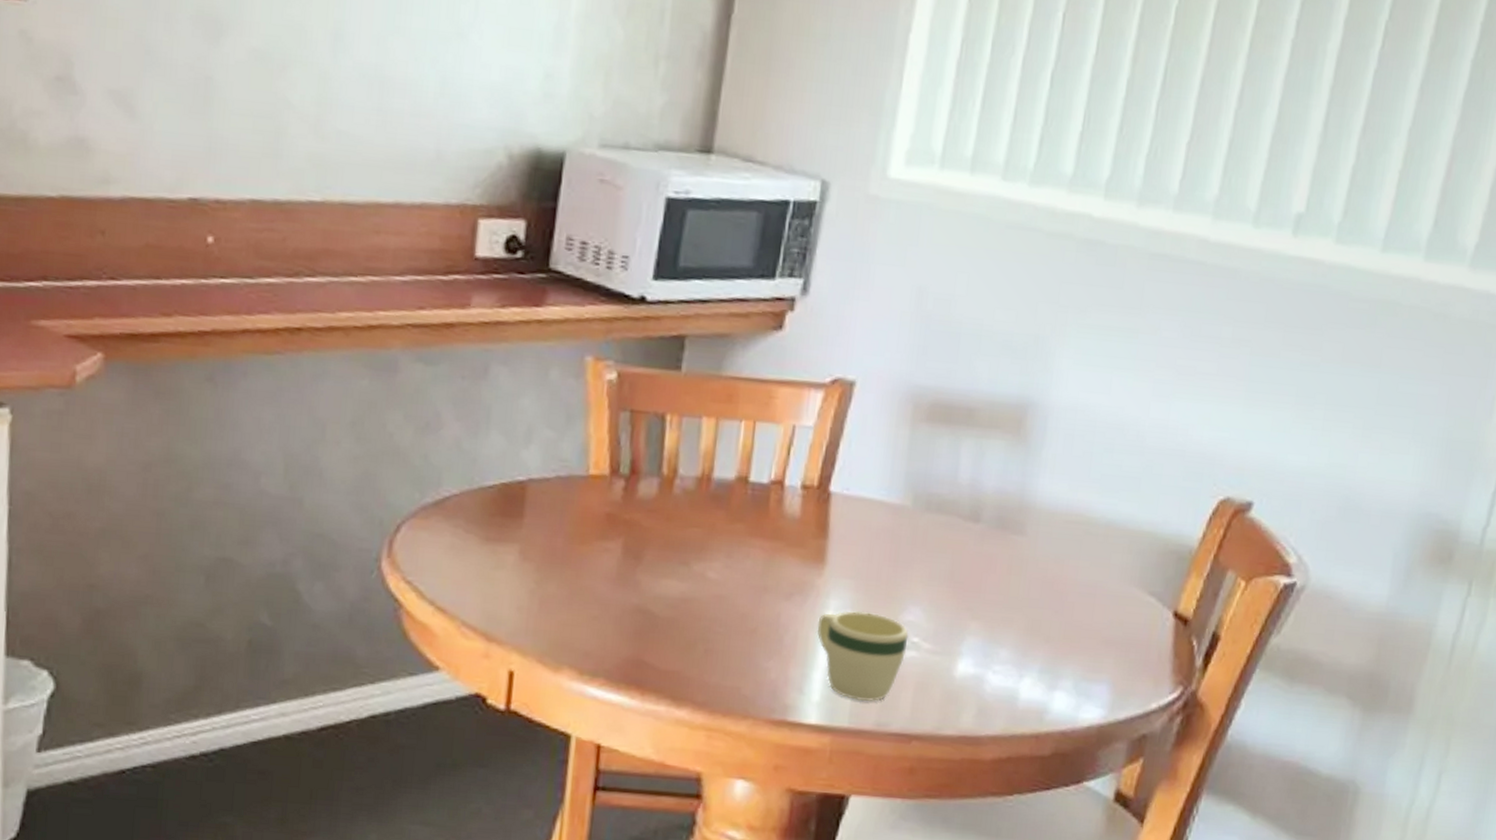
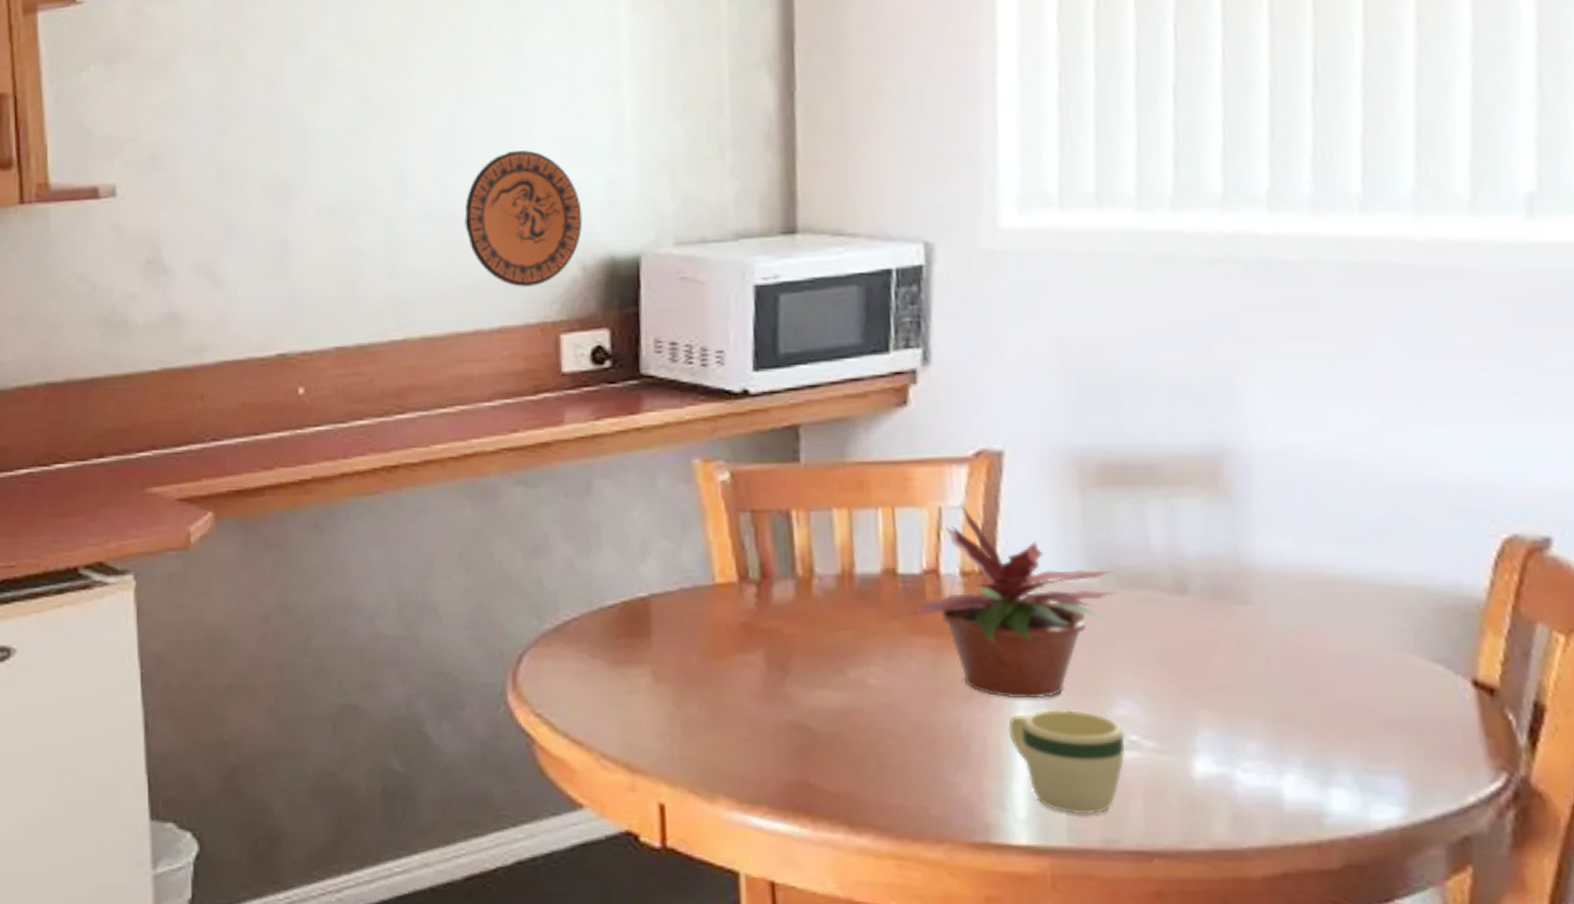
decorative plate: none [399,24,517,167] -> present [464,150,583,287]
potted plant: none [742,421,927,601] -> present [897,500,1119,698]

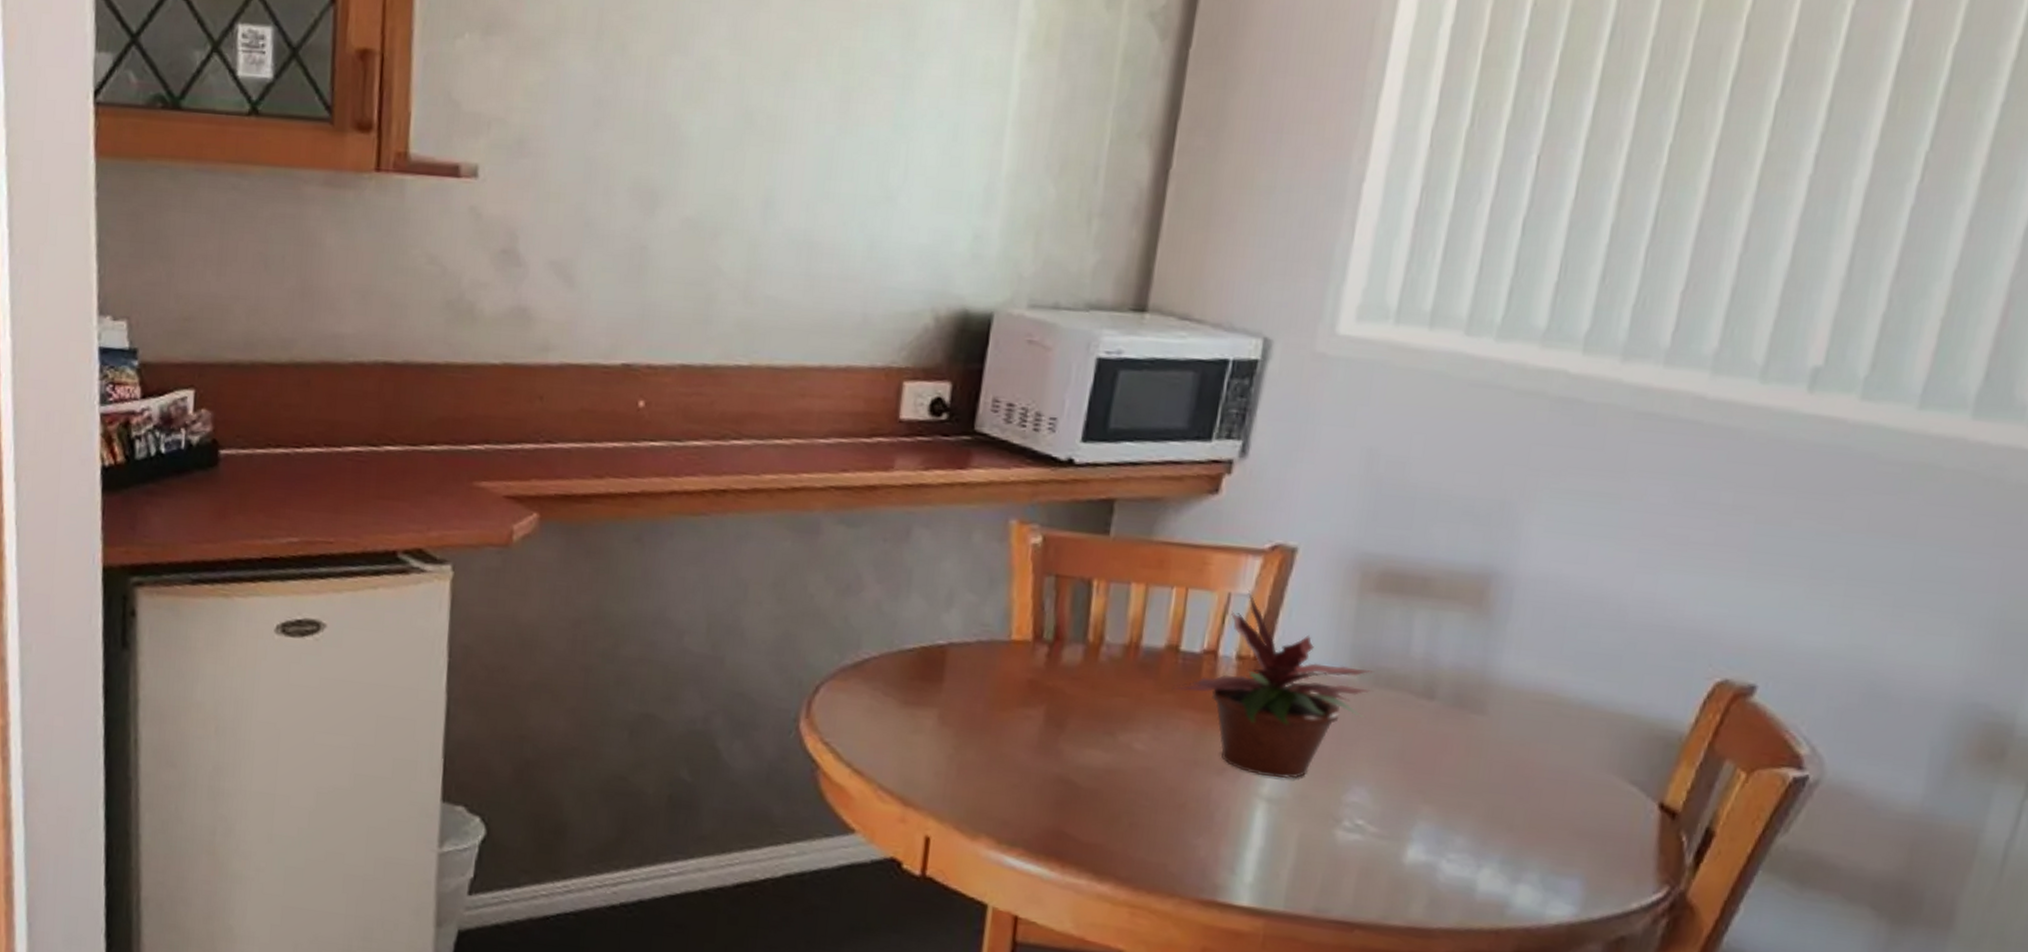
decorative plate: present [464,150,583,287] -> none [827,189,945,330]
mug: present [1008,710,1125,815] -> none [1251,789,1353,886]

